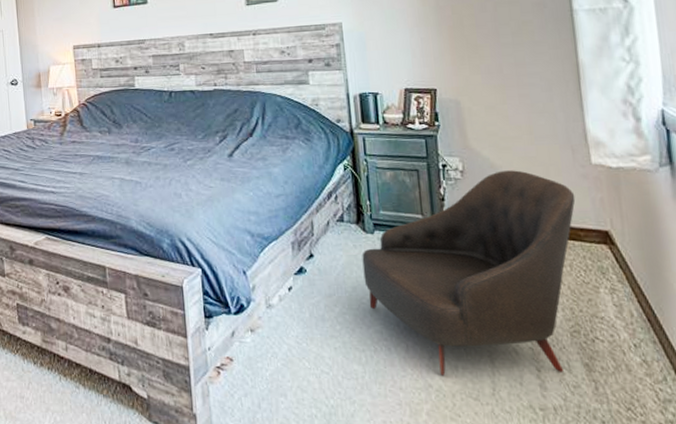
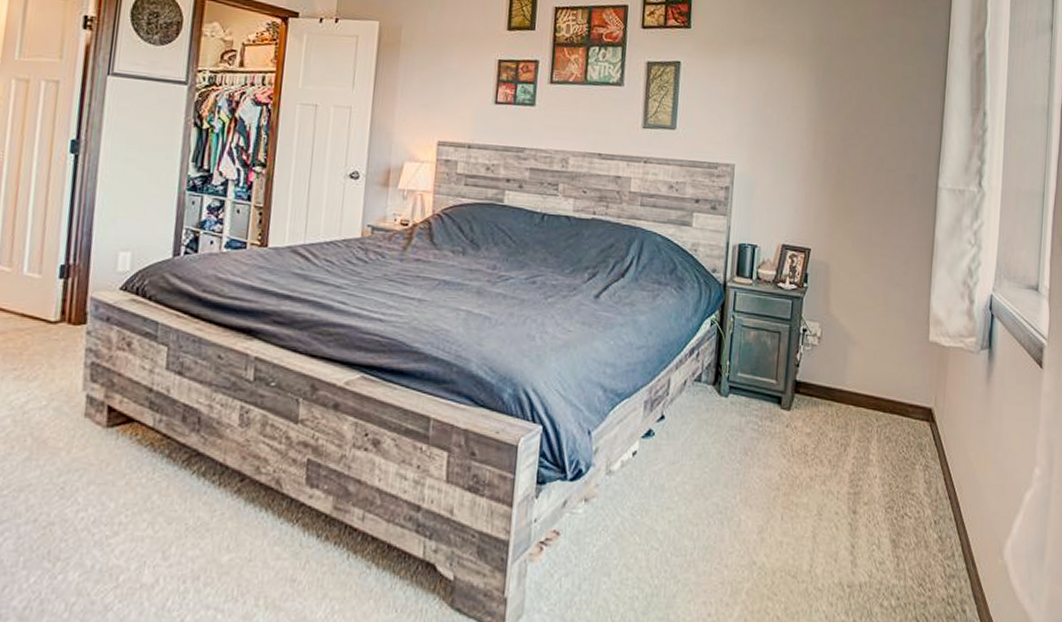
leather: present [362,170,576,376] -> none [710,340,911,552]

